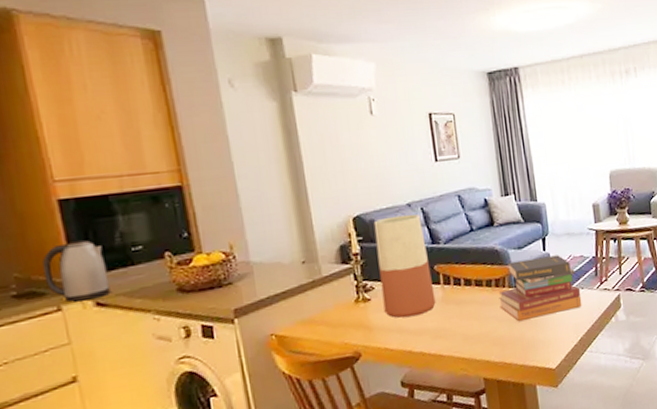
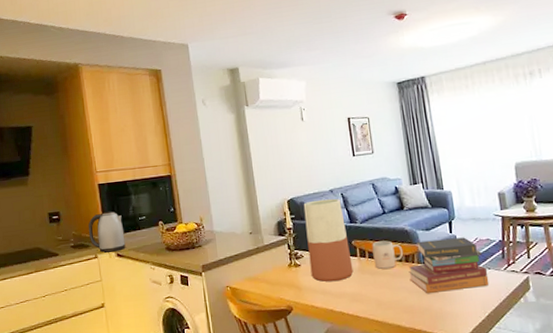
mug: none [457,263,494,297] -> present [372,240,404,269]

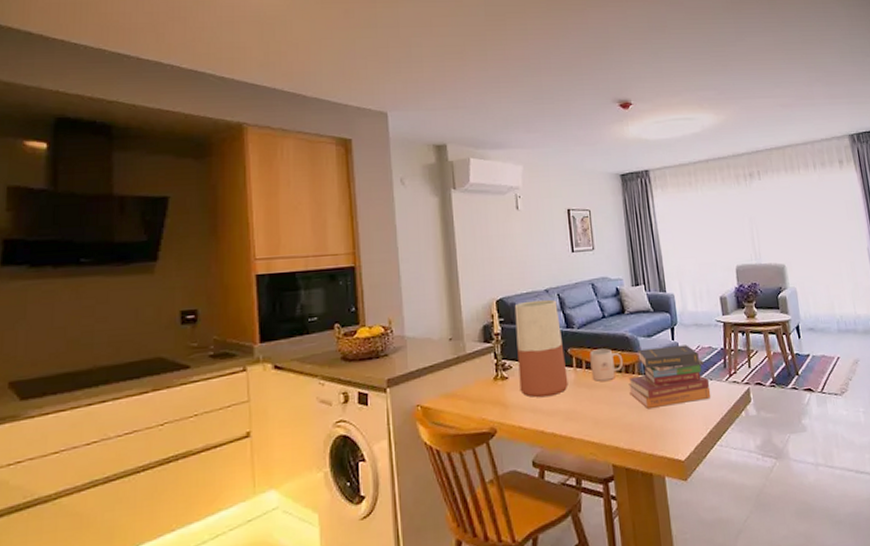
kettle: present [88,211,126,253] -> none [236,309,287,364]

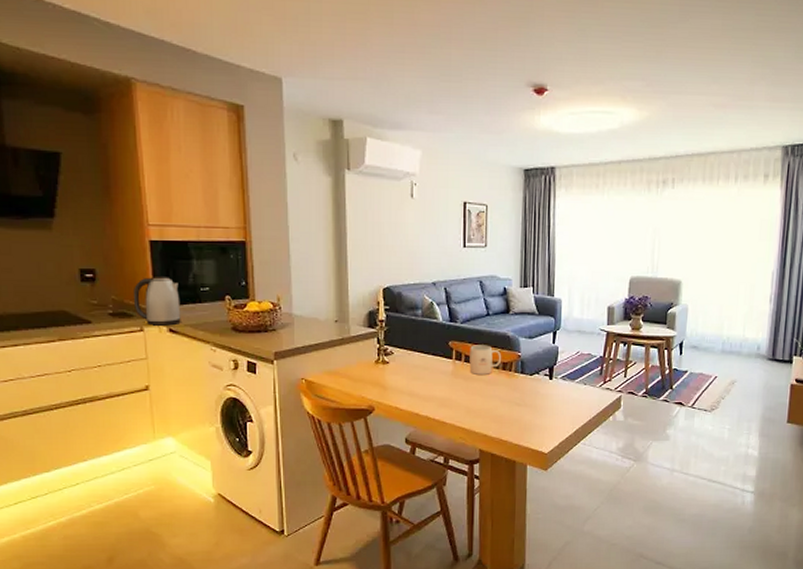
kettle: none [236,309,287,364] -> present [132,275,181,326]
vase: present [514,299,568,398] -> none [399,292,446,384]
books: present [628,345,712,408] -> none [504,349,583,404]

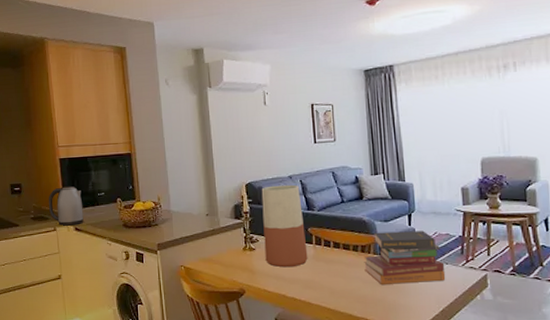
vase: none [399,292,446,384] -> present [261,184,308,268]
mug: present [469,345,502,374] -> none [328,229,360,258]
books: none [504,349,583,404] -> present [364,231,446,284]

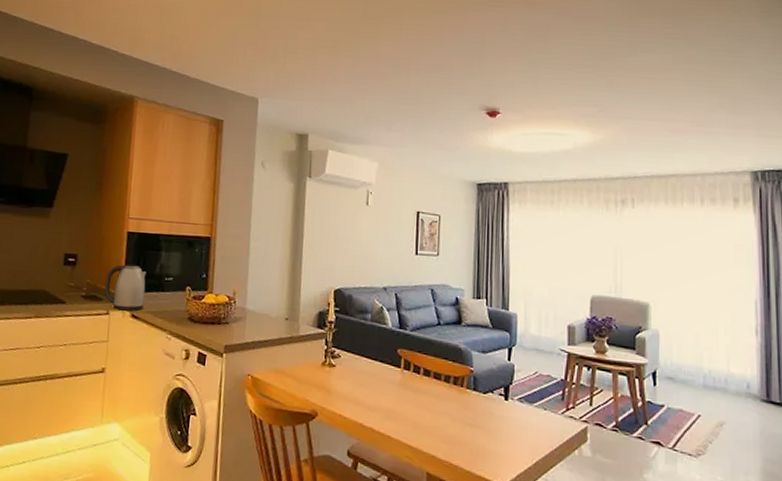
vase: present [261,184,308,268] -> none [345,295,394,392]
books: present [364,231,446,284] -> none [455,363,543,429]

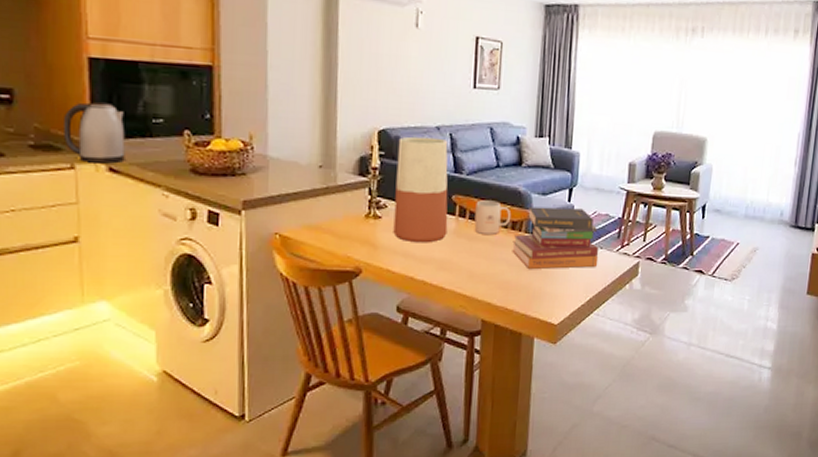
vase: none [345,295,394,392] -> present [393,136,449,243]
mug: none [418,354,453,388] -> present [474,200,512,234]
books: none [455,363,543,429] -> present [512,206,599,269]

